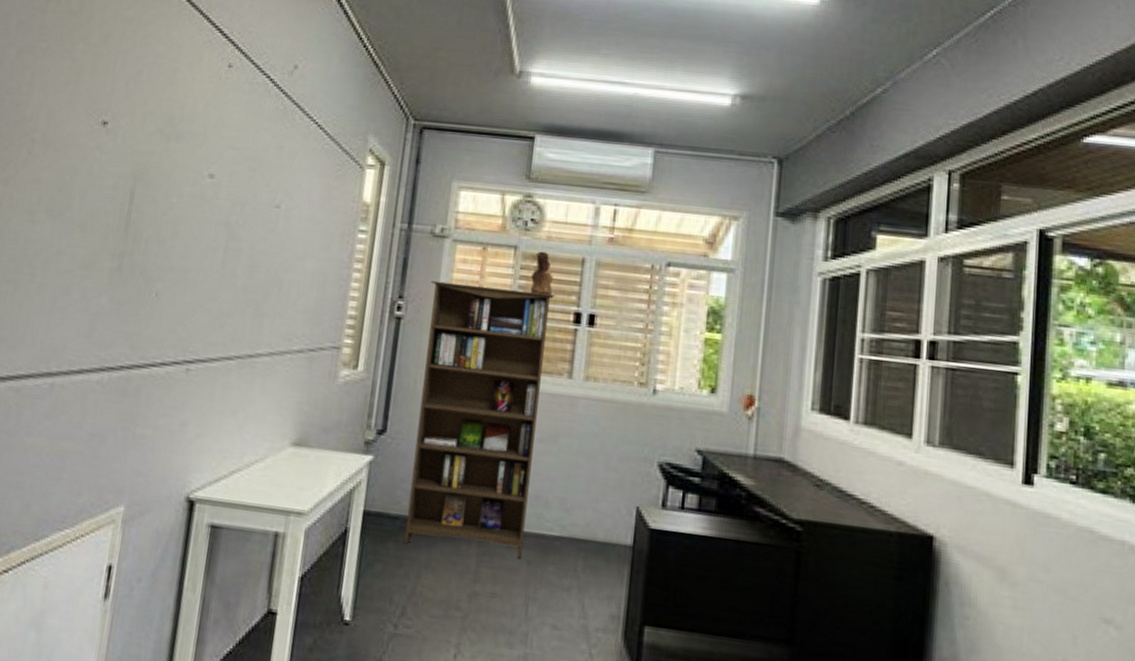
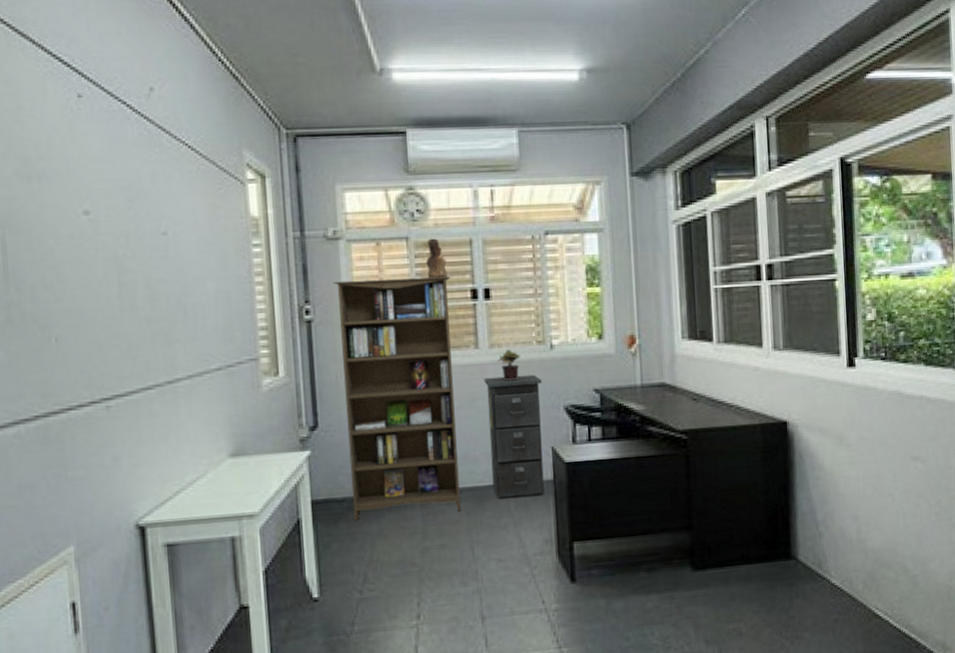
filing cabinet: none [561,412,637,561] -> present [484,374,545,500]
potted plant: none [591,385,618,422] -> present [497,349,521,381]

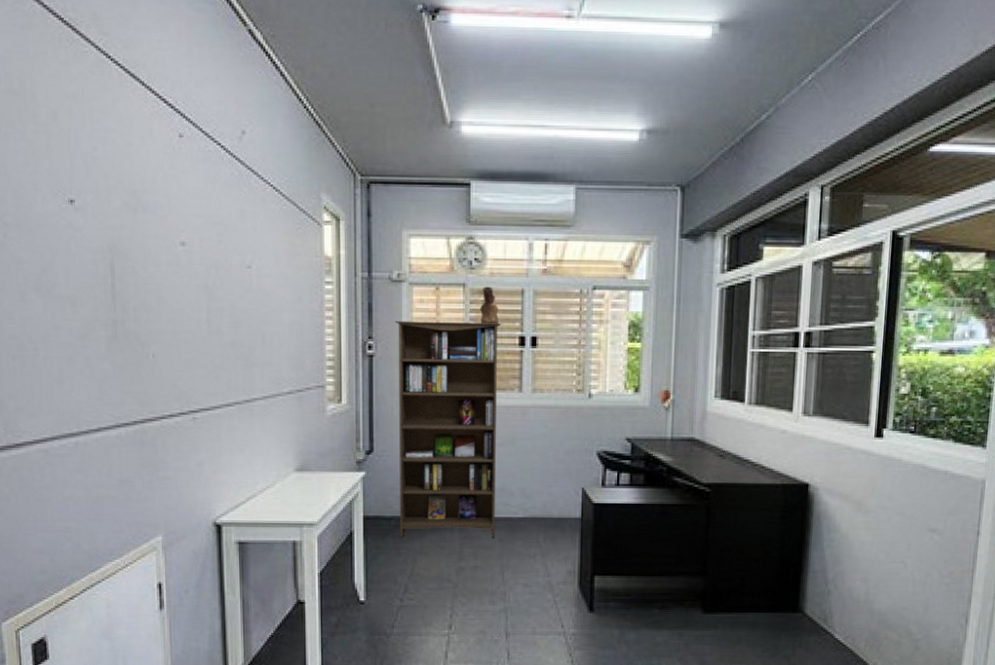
filing cabinet: present [484,374,545,500] -> none [525,419,578,531]
potted plant: present [497,349,521,381] -> none [538,395,560,424]

